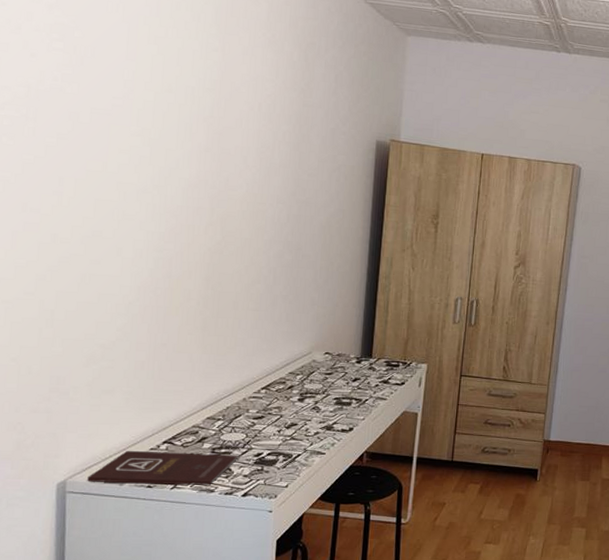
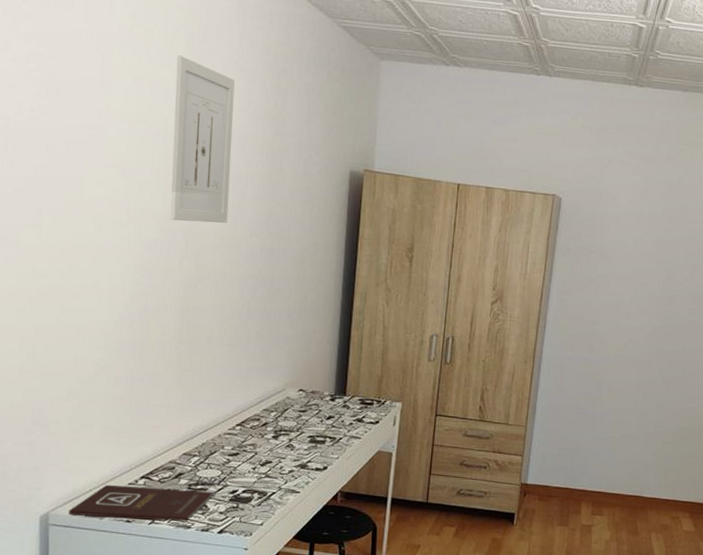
wall art: none [196,28,262,191] -> present [170,55,235,223]

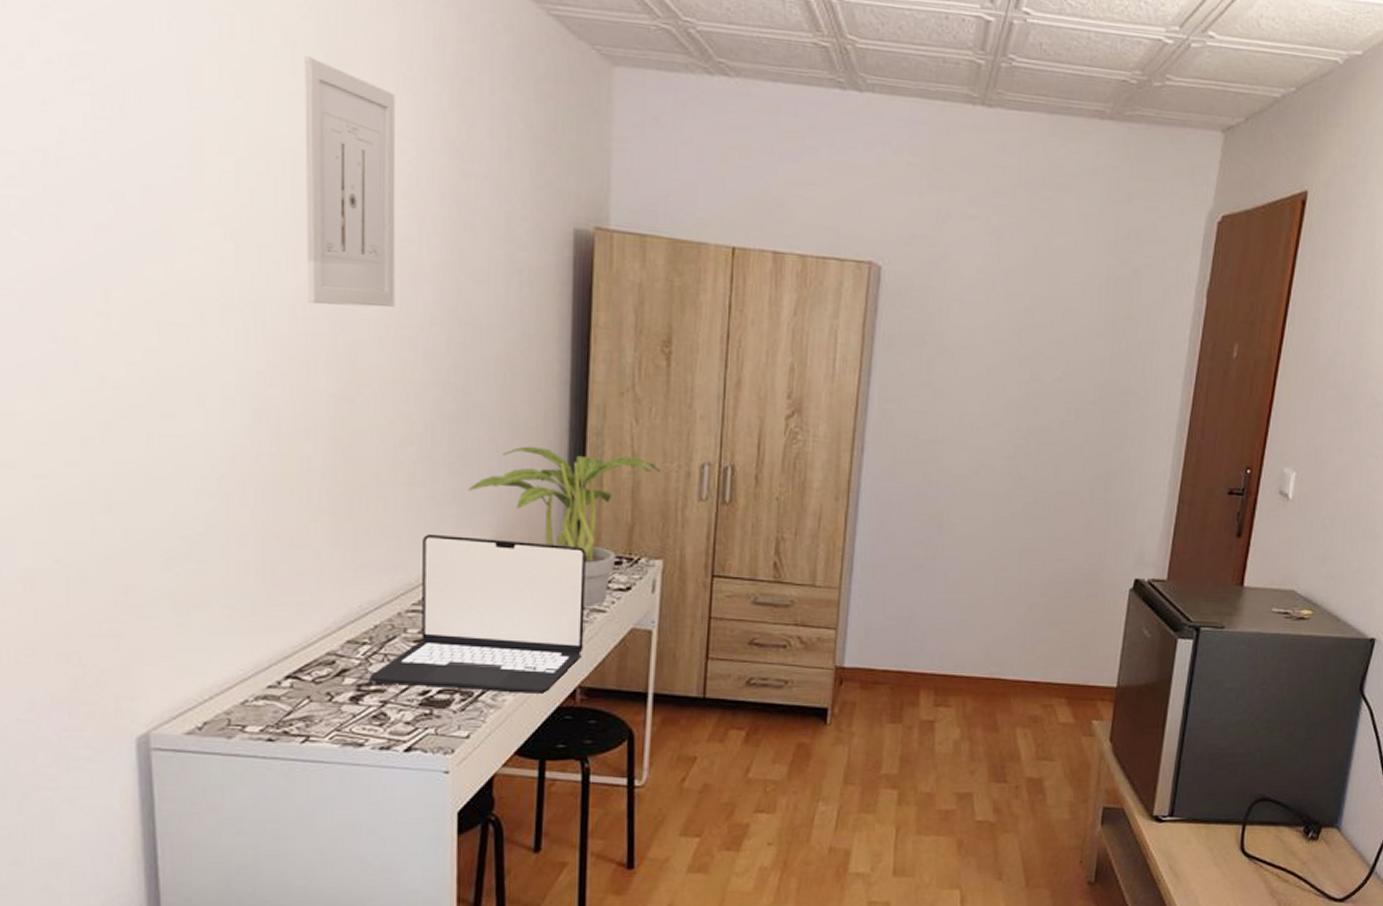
book: present [69,484,213,521] -> none [180,689,394,737]
laptop: none [197,380,349,495] -> present [370,533,586,694]
potted plant: none [270,320,403,435] -> present [468,446,662,608]

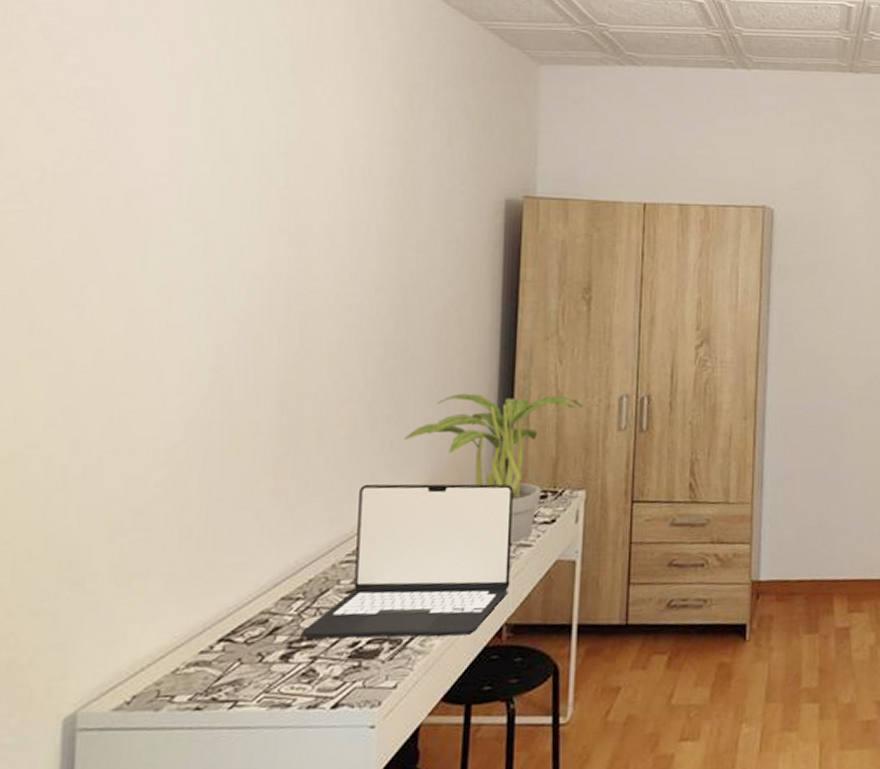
wall art: present [304,56,396,307] -> none [266,77,354,282]

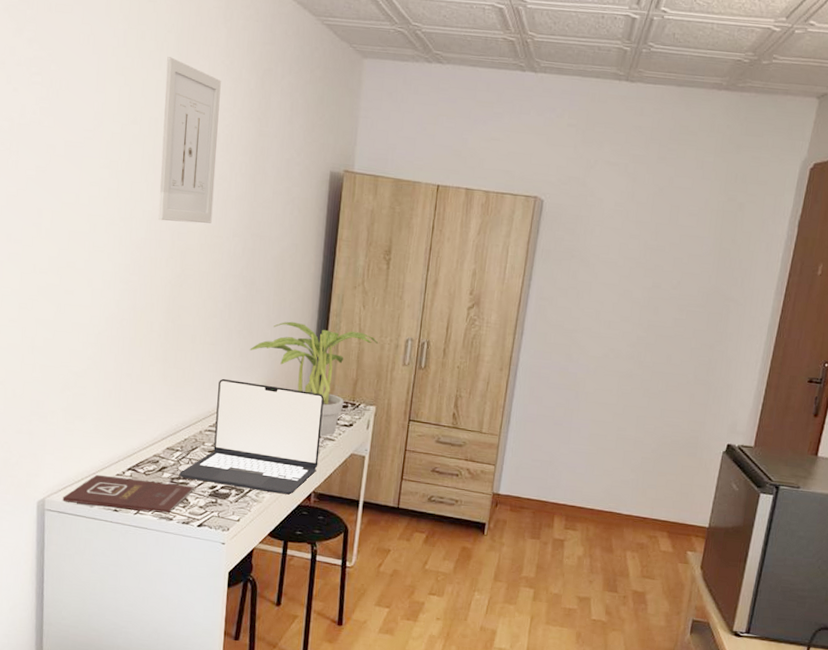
book: none [107,648,325,711] -> present [63,474,194,514]
wall art: none [266,77,354,282] -> present [158,57,221,224]

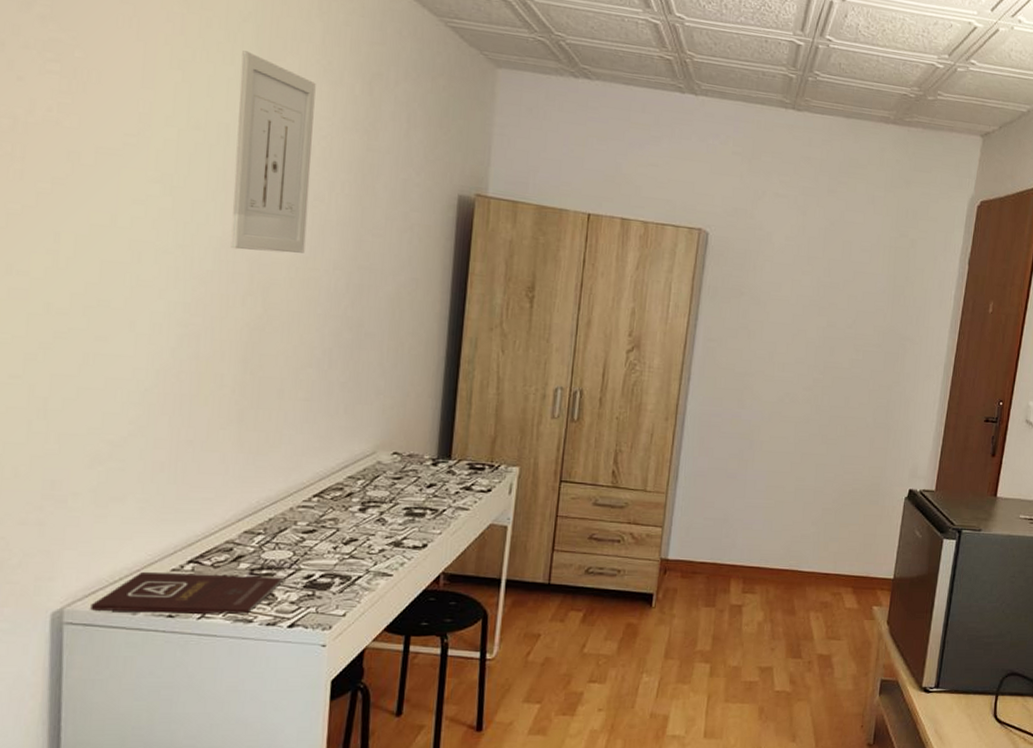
laptop: present [179,378,324,495] -> none [262,441,455,579]
potted plant: present [250,321,379,437] -> none [357,370,522,506]

